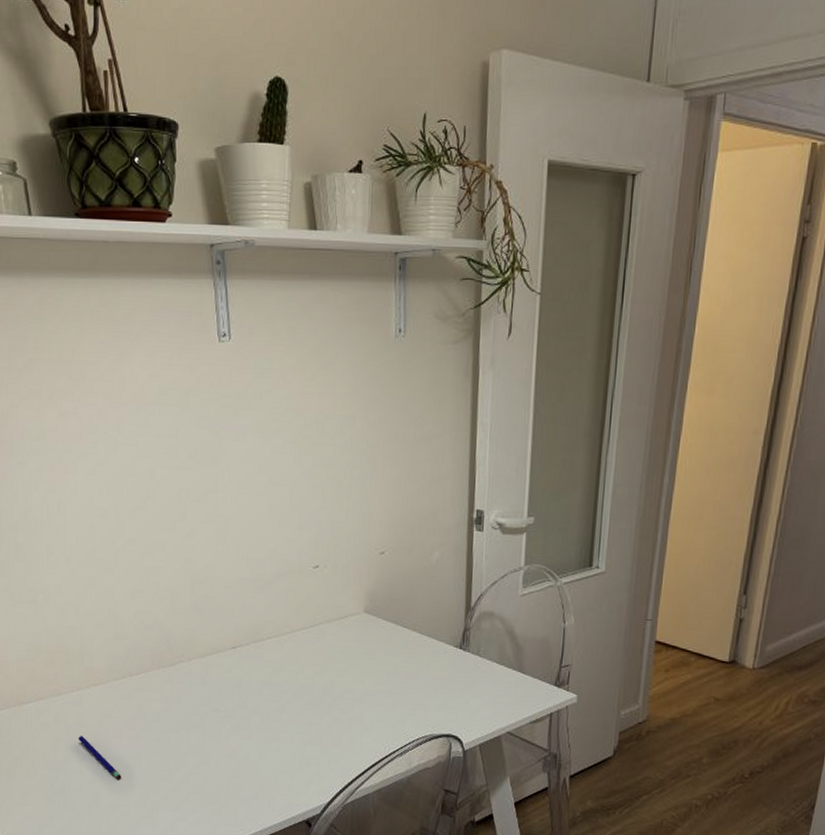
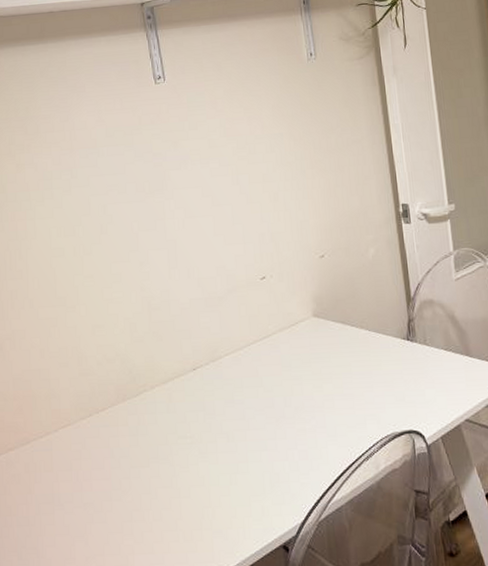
pen: present [78,735,122,780] -> none [49,483,95,527]

